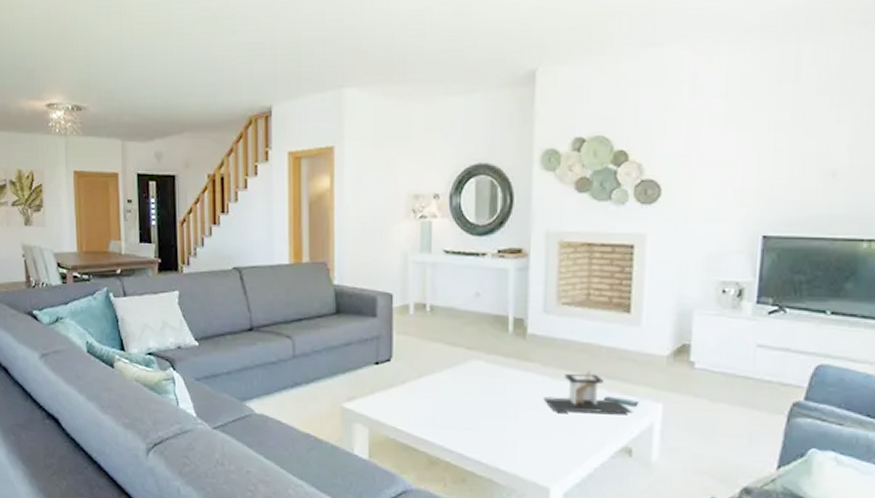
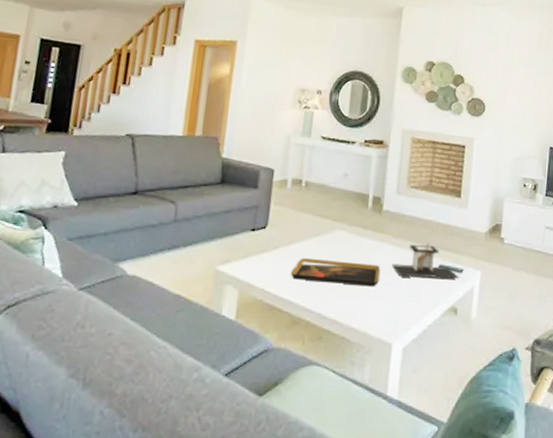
decorative tray: none [423,392,529,424] -> present [290,257,380,287]

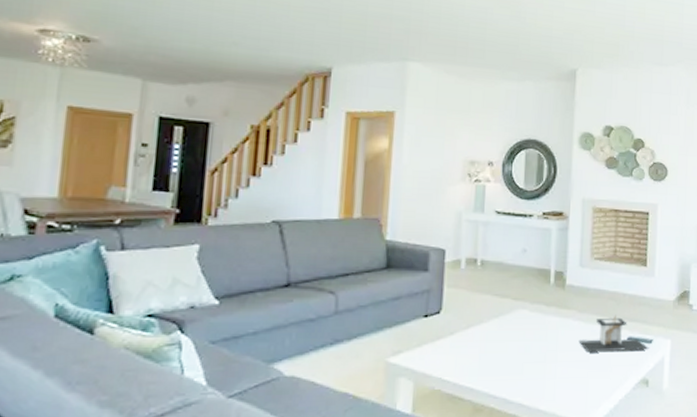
decorative tray: present [290,257,380,287] -> none [470,341,566,366]

